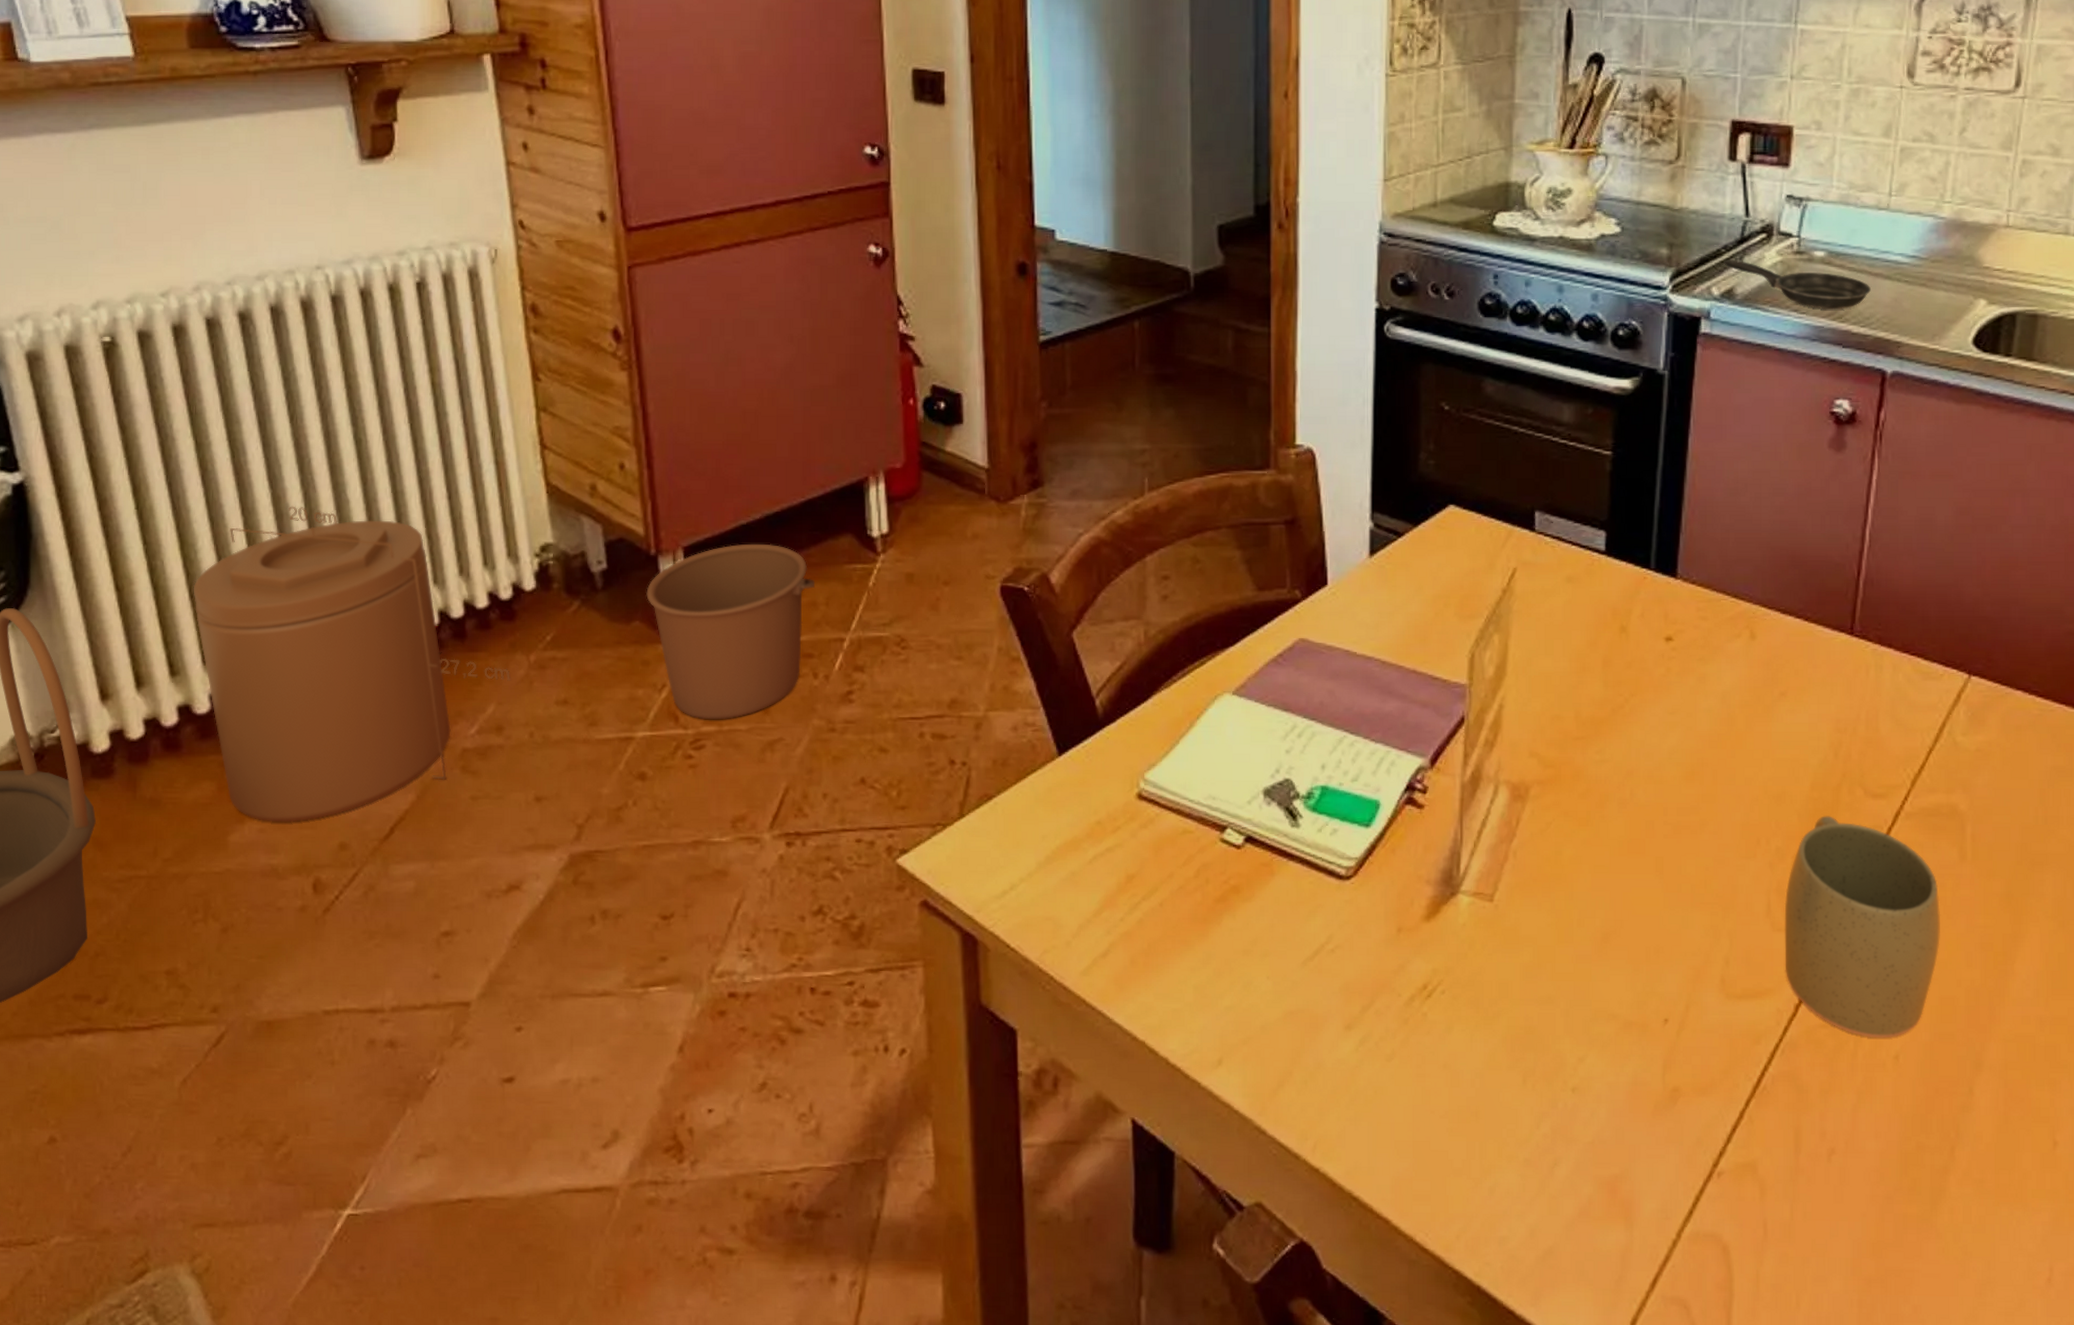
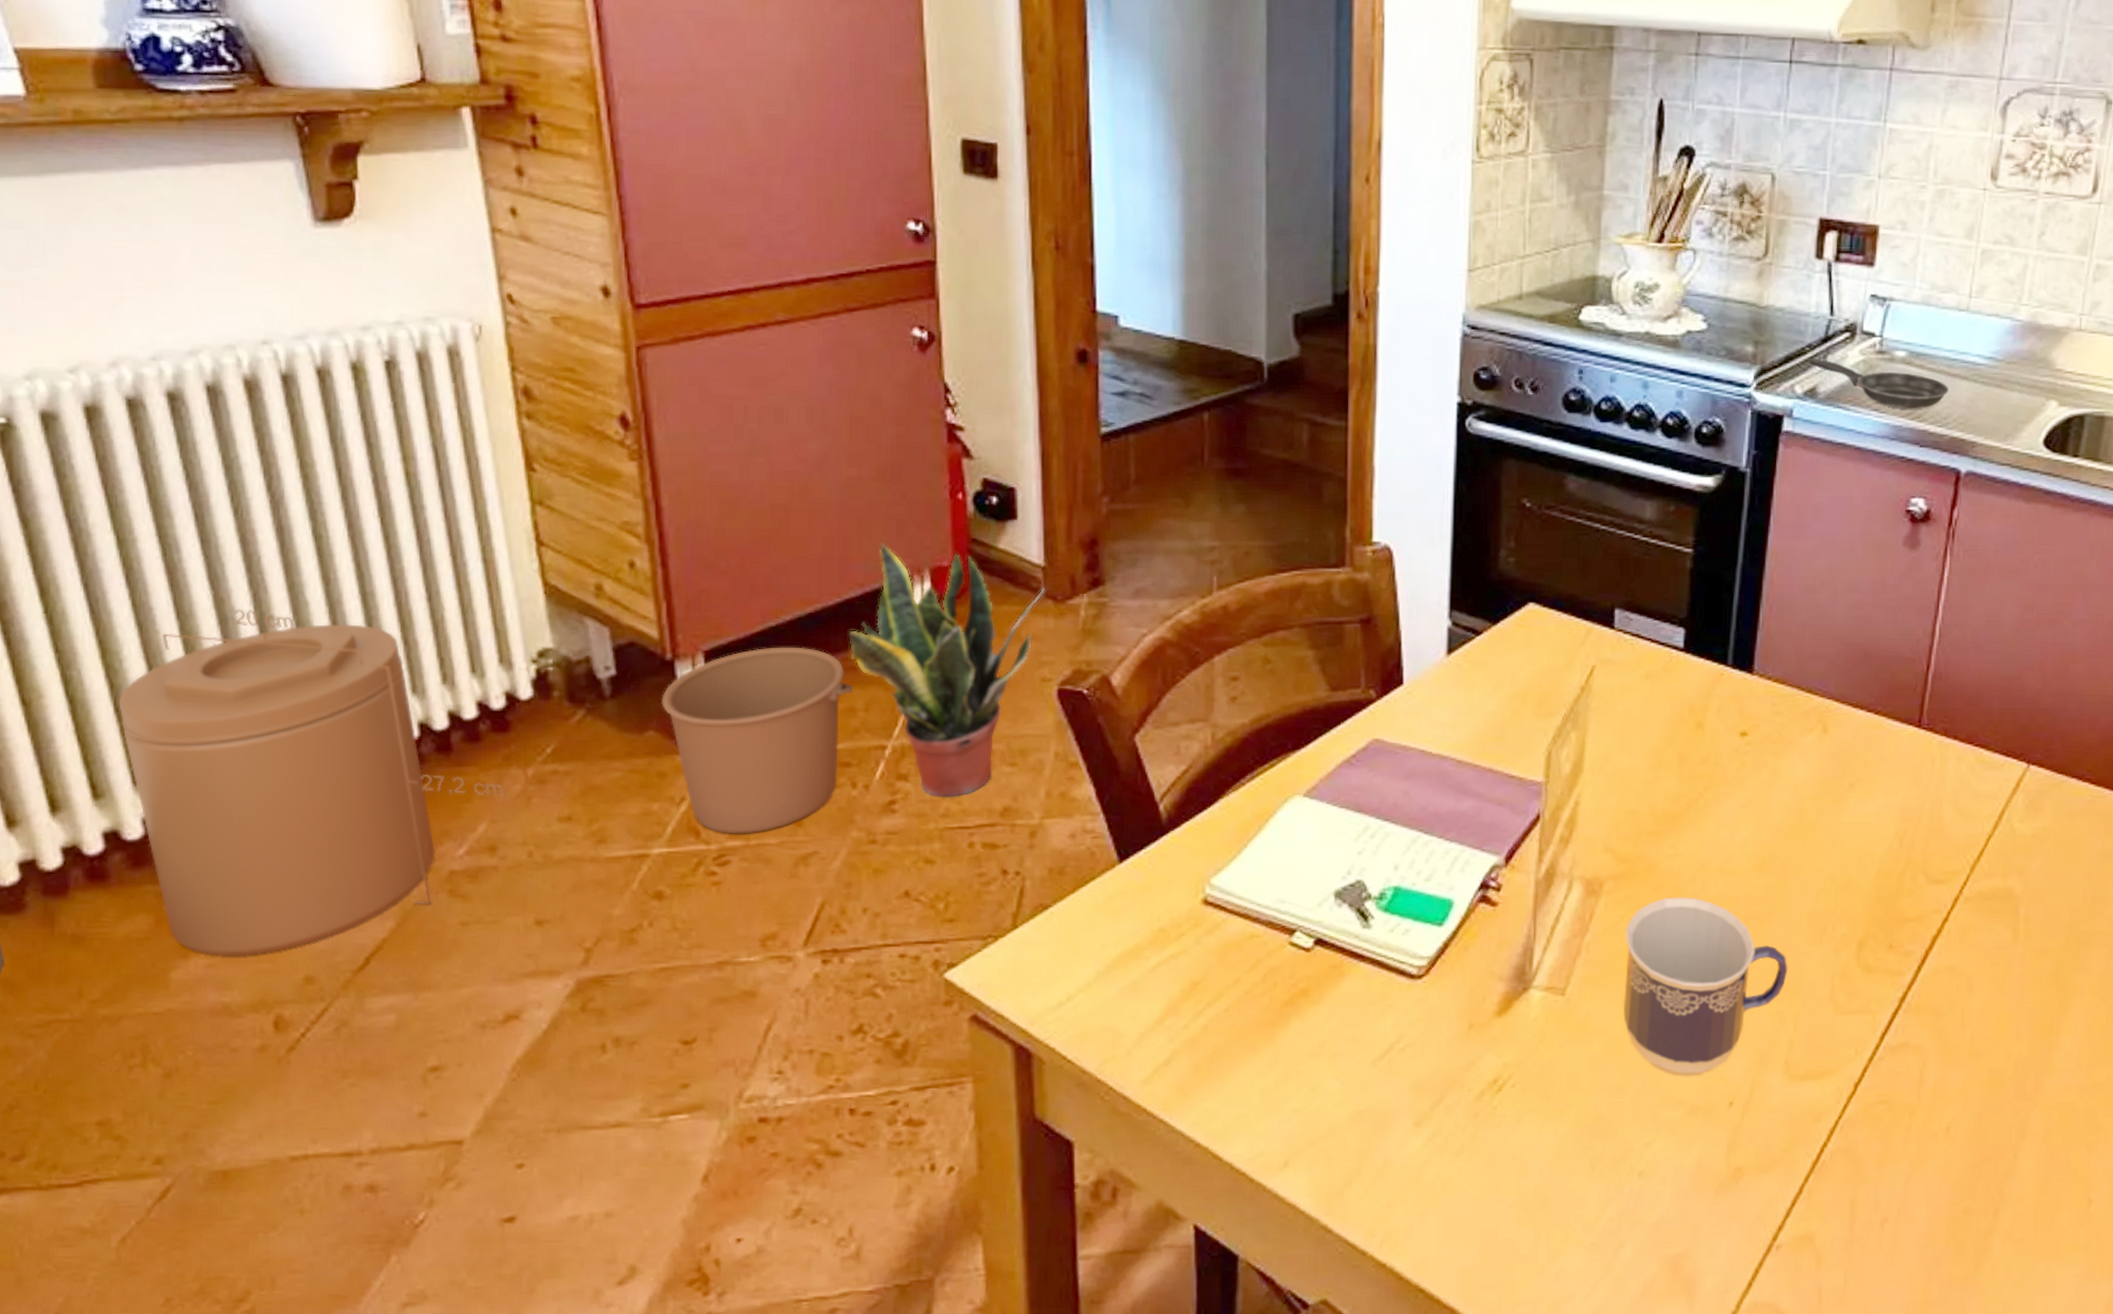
potted plant: none [811,446,988,689] -> present [849,543,1045,797]
cup: none [1552,804,1721,990] -> present [1622,897,1788,1076]
mug: present [1784,816,1941,1038] -> none [1846,902,1994,1112]

